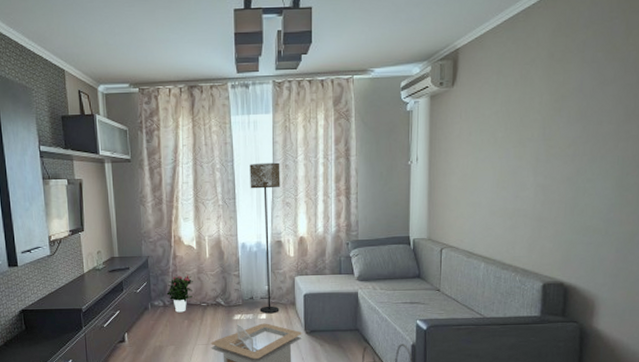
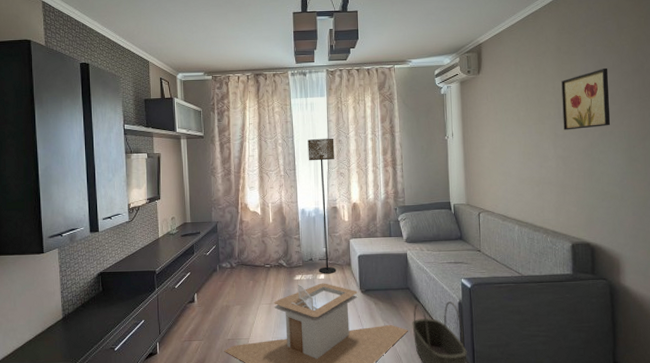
potted flower: present [166,275,193,313] -> none [233,239,258,274]
wall art: none [547,79,608,155] -> present [561,67,611,130]

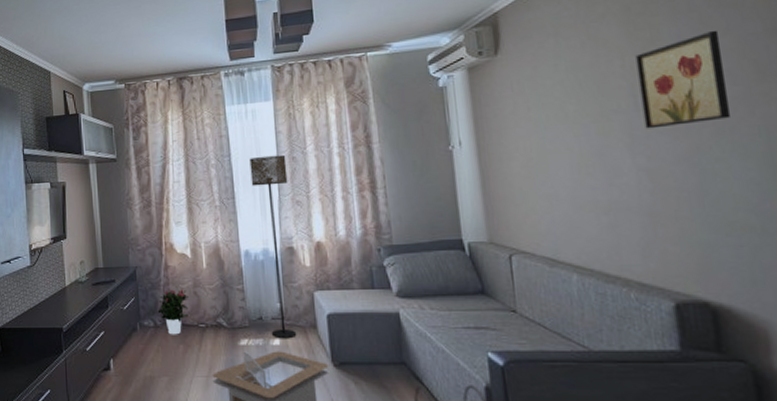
potted flower: none [233,239,258,274] -> present [157,289,189,335]

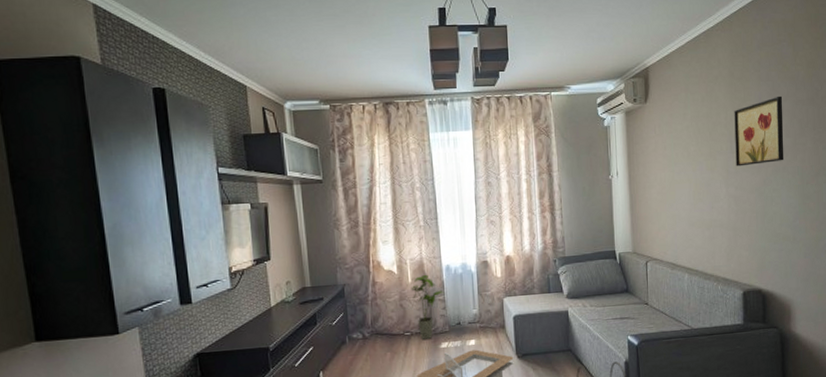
potted flower: present [157,289,189,335] -> none [366,302,395,345]
house plant: none [206,259,244,333] -> present [411,274,445,339]
floor lamp: present [249,154,297,339] -> none [451,179,489,340]

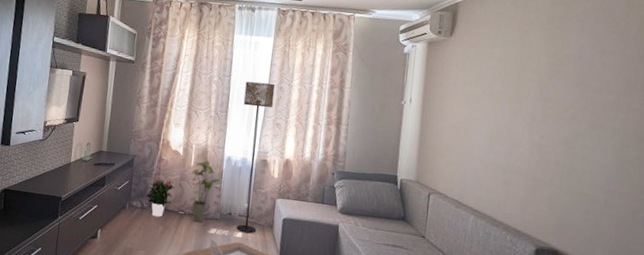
potted flower: none [366,302,395,345] -> present [146,179,174,217]
floor lamp: none [451,179,489,340] -> present [236,81,276,234]
wall art: present [734,96,784,167] -> none [543,49,608,118]

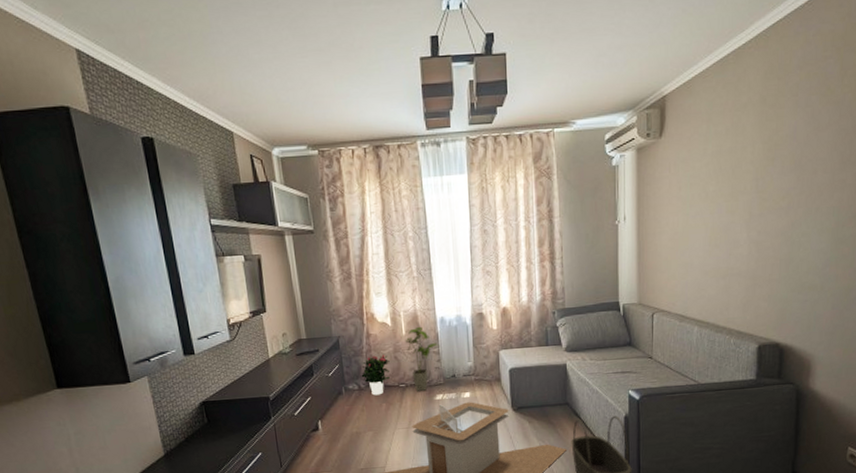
floor lamp: present [236,81,276,234] -> none [445,227,484,392]

